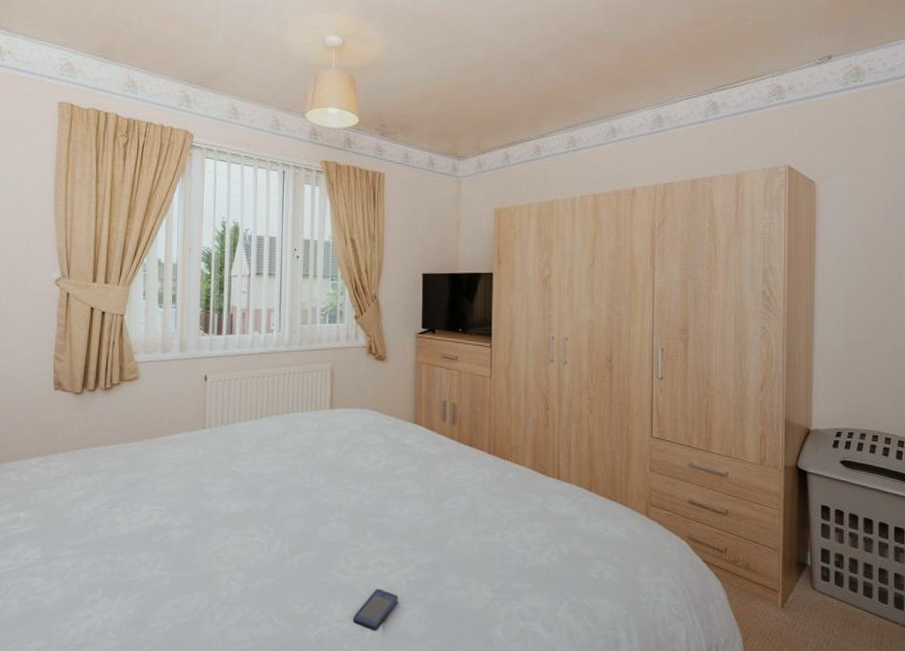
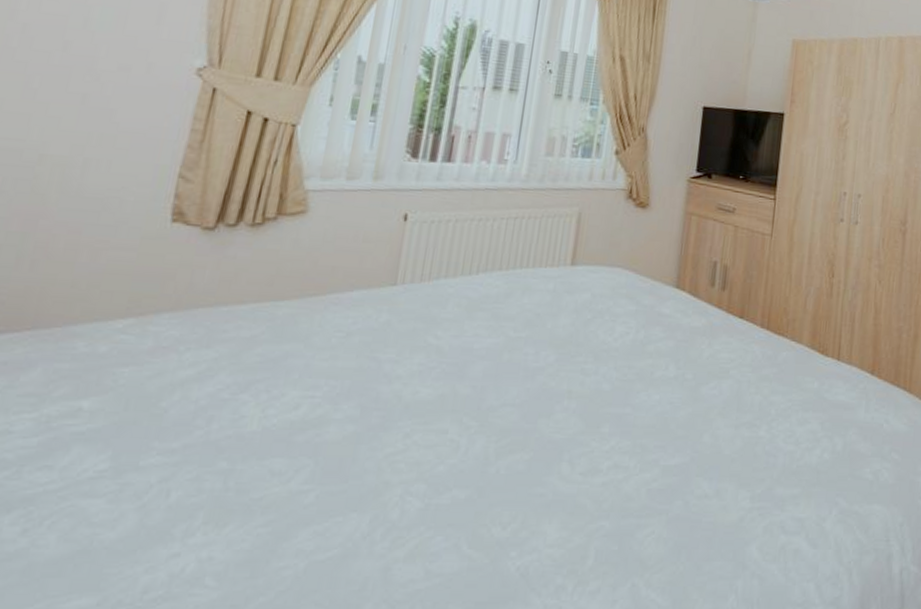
mobile phone: present [353,588,398,631] -> none [571,500,634,557]

